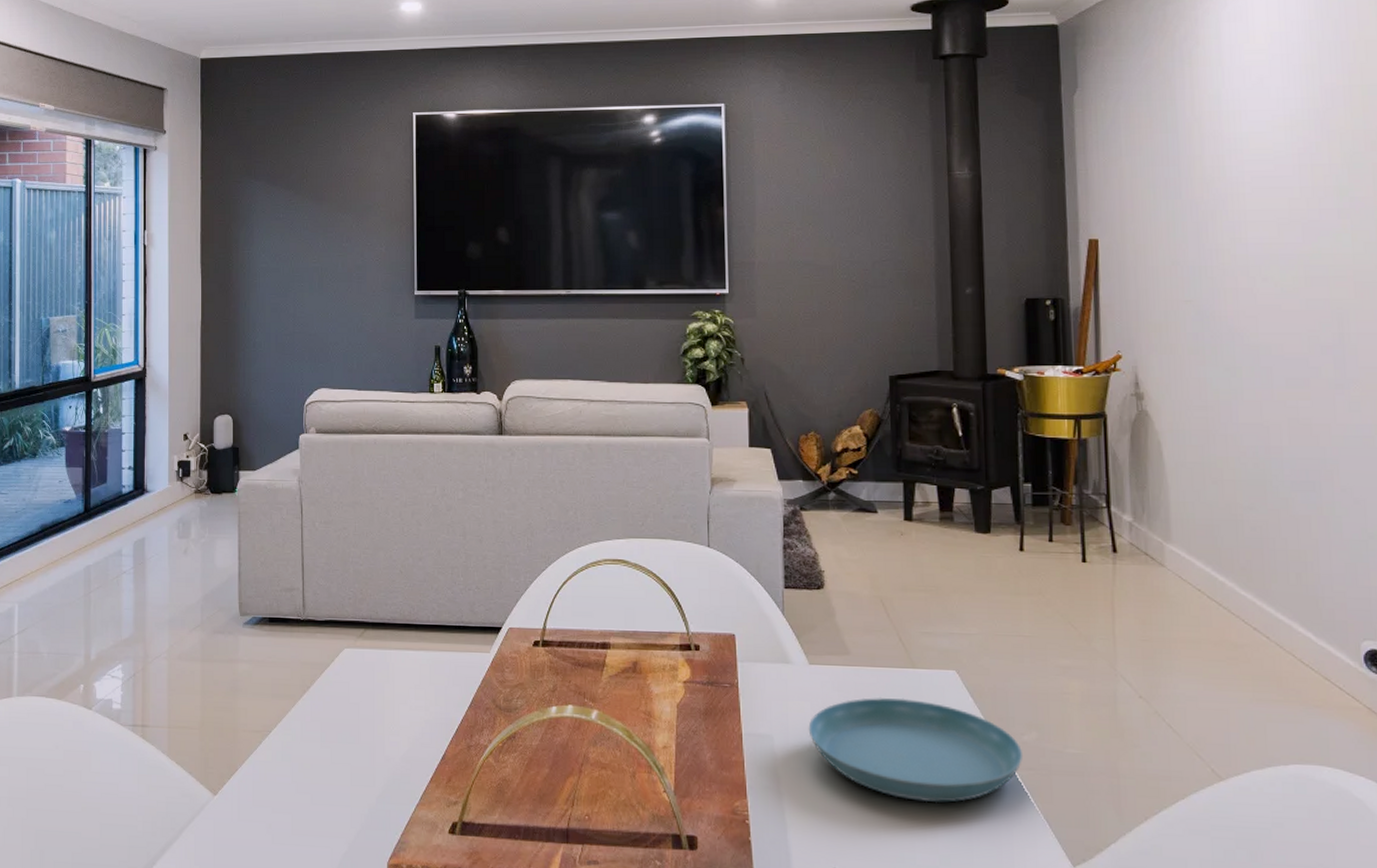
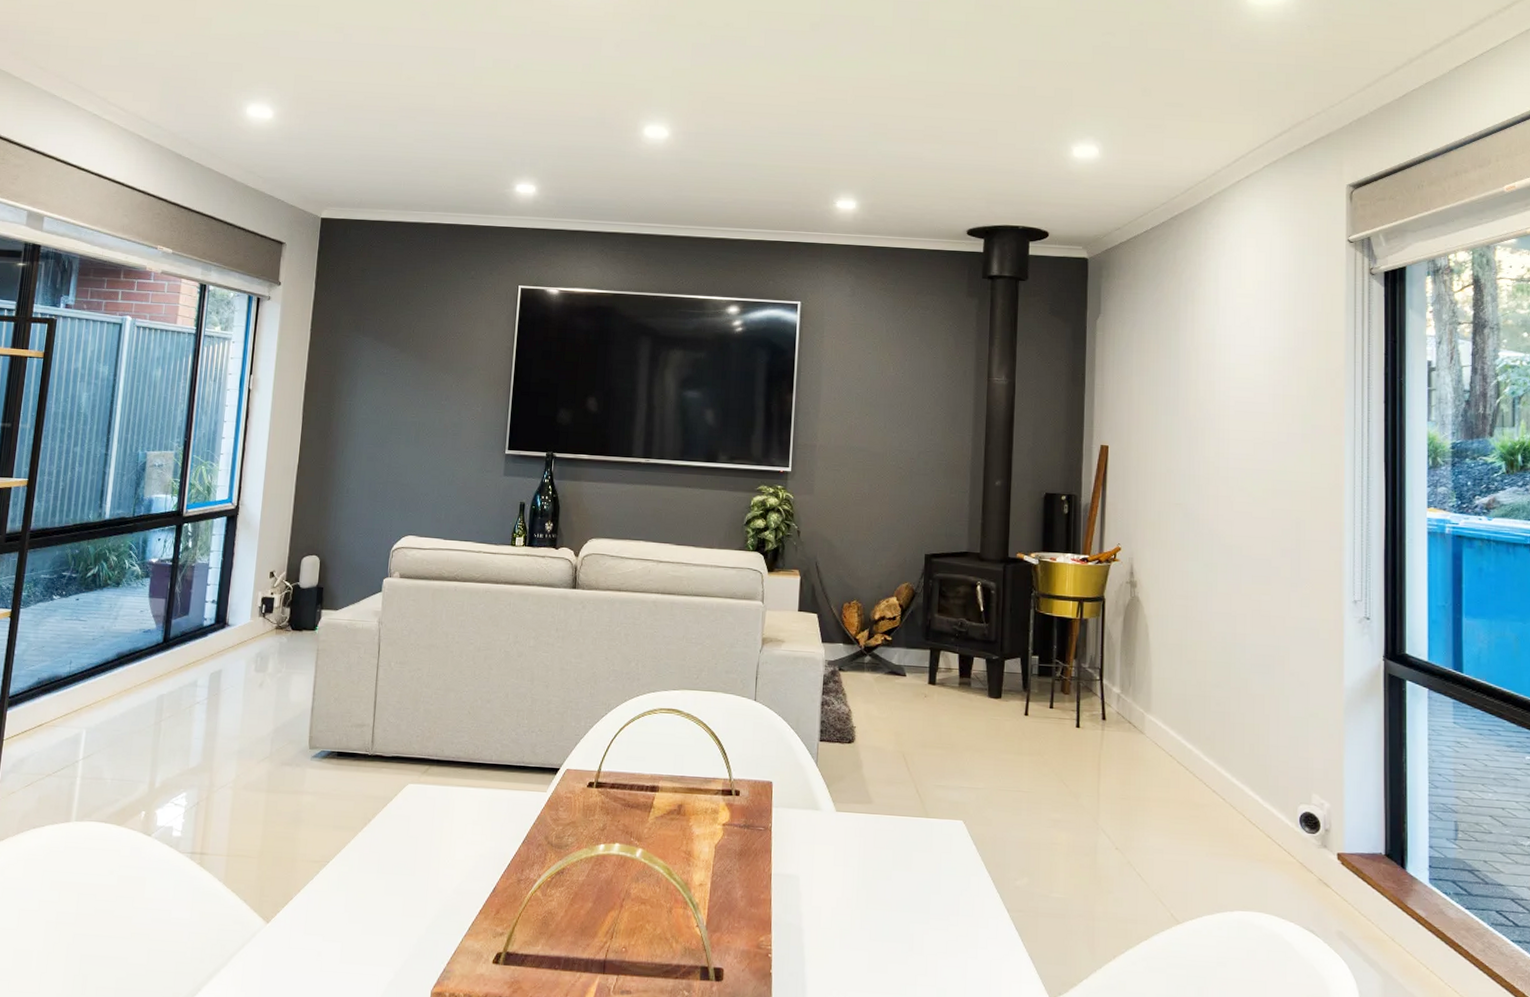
saucer: present [808,698,1024,803] -> none [831,843,1015,941]

